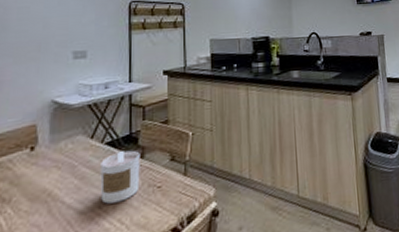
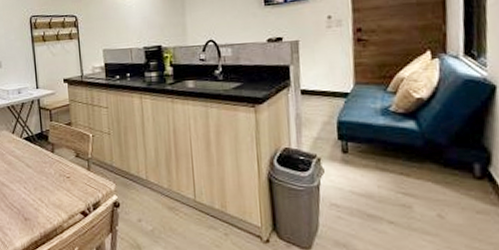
candle: present [100,150,140,204] -> none [22,145,53,186]

